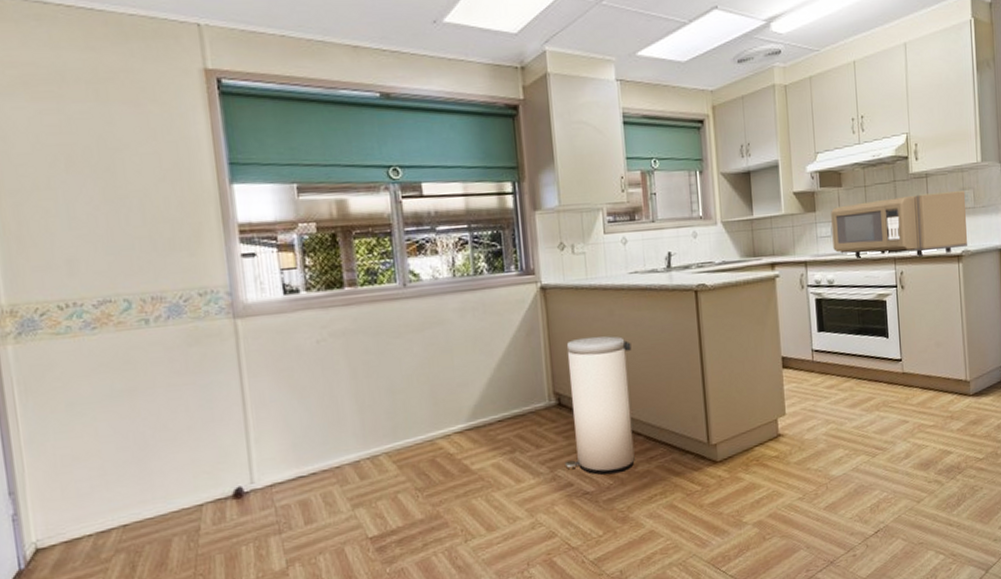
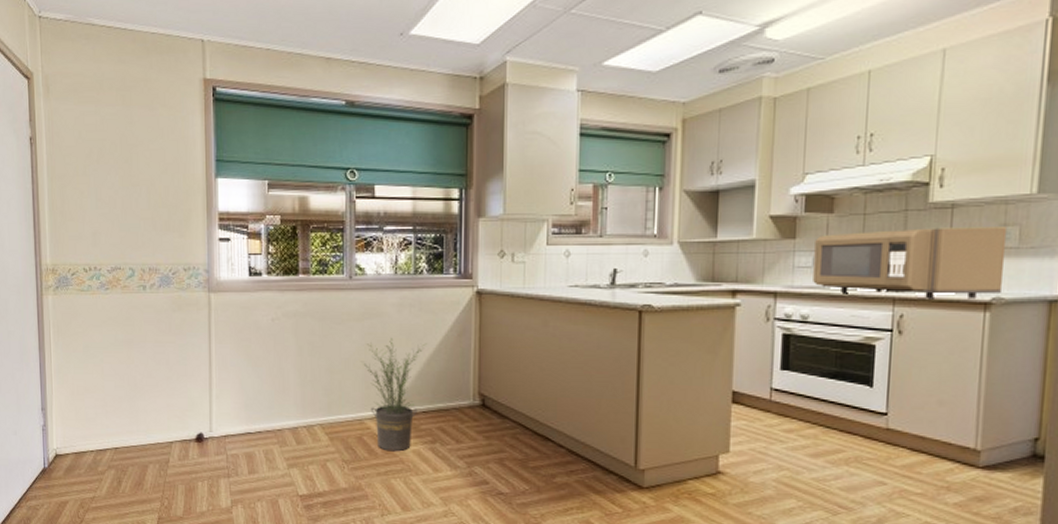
potted plant: none [428,346,495,470] -> present [363,338,426,452]
pedal bin: present [564,335,635,475] -> none [482,344,563,481]

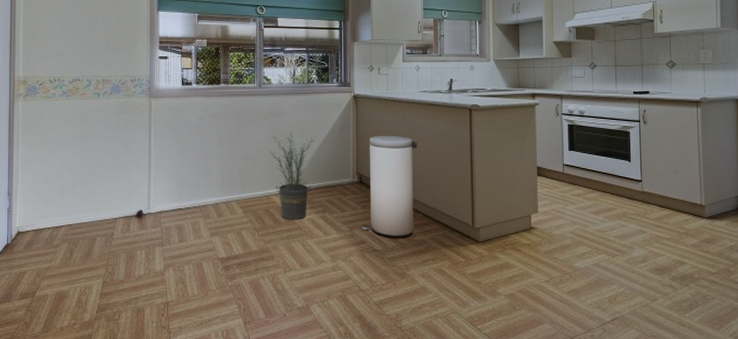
pedal bin: none [482,344,563,481] -> present [361,135,417,239]
microwave: present [813,227,1008,299] -> none [584,50,706,99]

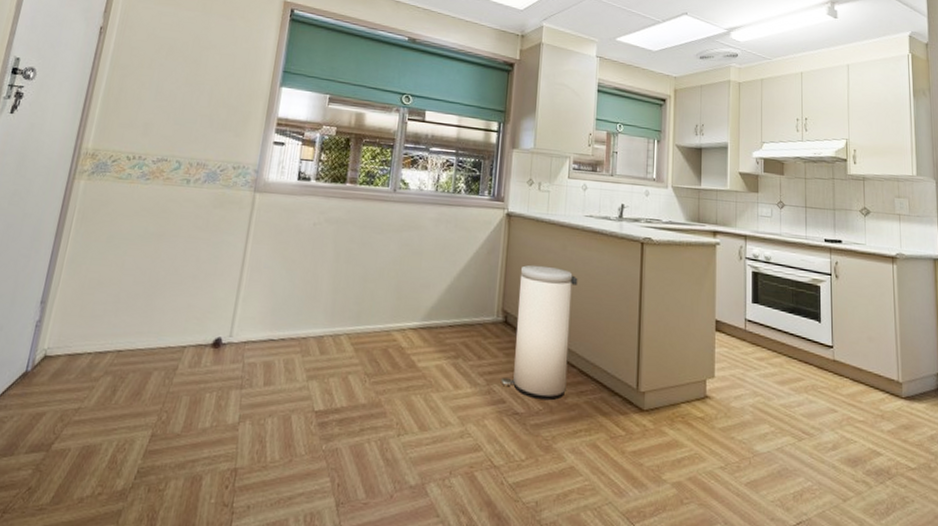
potted plant: present [270,132,317,220] -> none [397,251,458,366]

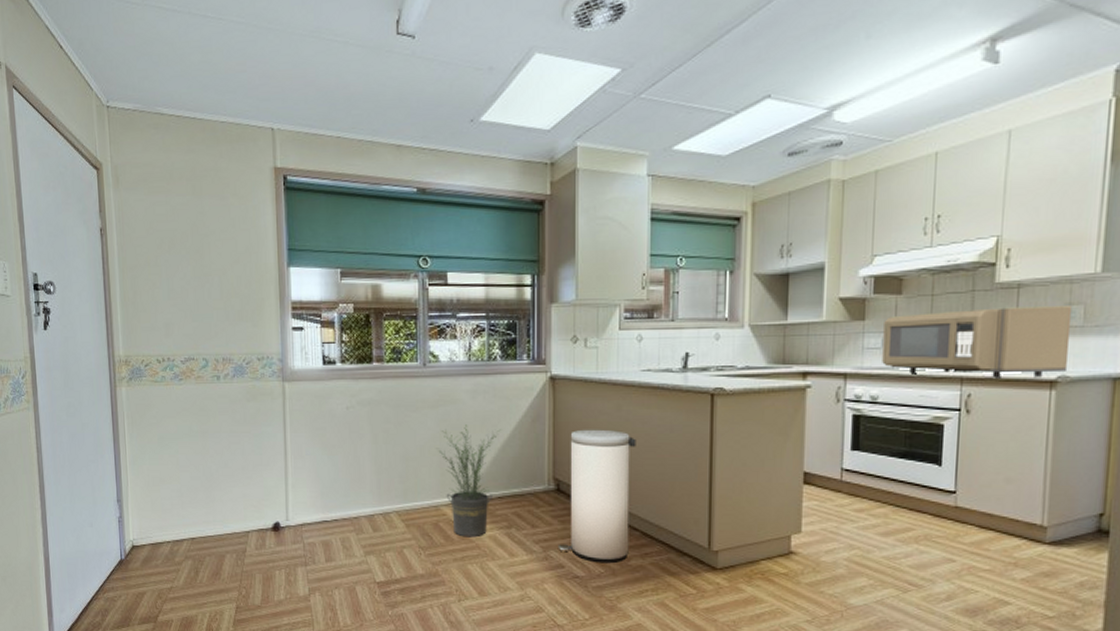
potted plant: none [397,251,458,366] -> present [438,425,501,538]
microwave: none [772,191,902,252] -> present [882,306,1073,379]

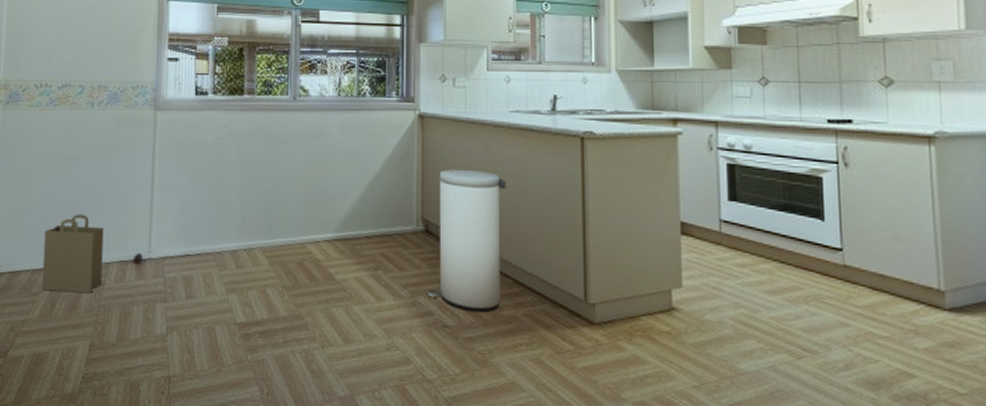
shopping bag: none [181,486,243,561] -> present [42,214,104,294]
potted plant: present [438,425,501,538] -> none [305,160,369,279]
microwave: present [882,306,1073,379] -> none [751,61,943,132]

